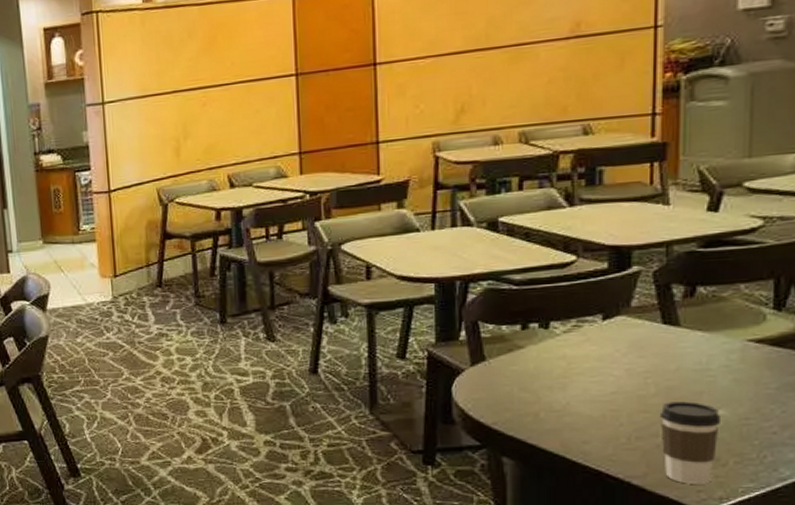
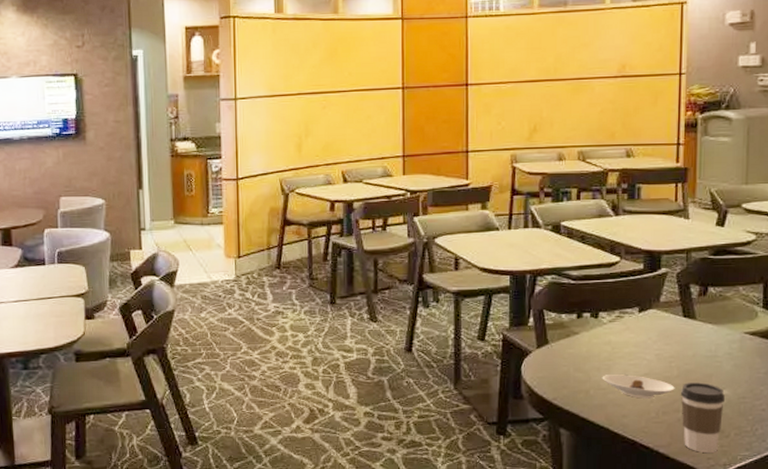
saucer: none [555,394,652,422] -> present [602,375,675,399]

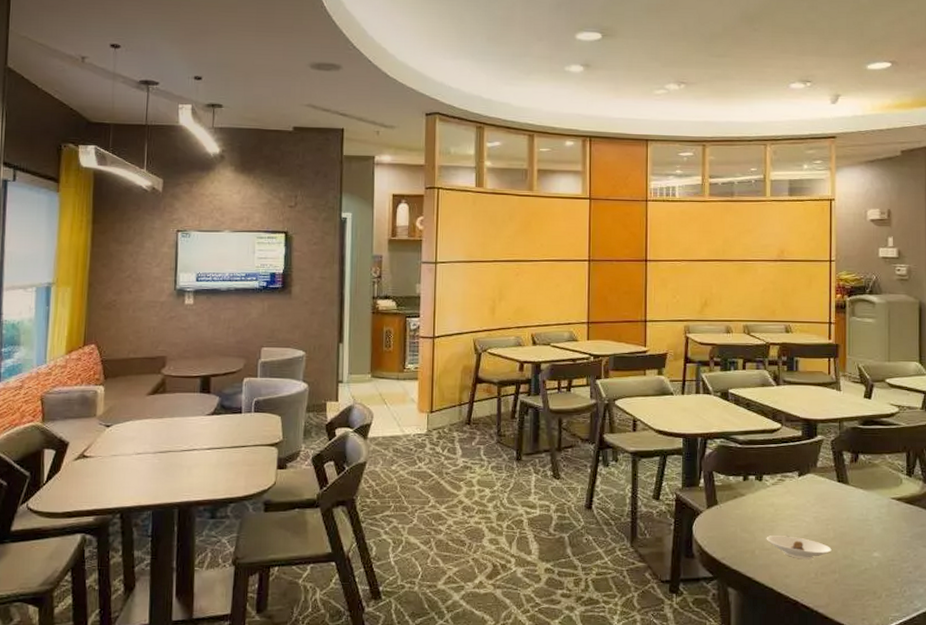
coffee cup: present [680,382,725,452] -> none [836,545,876,613]

